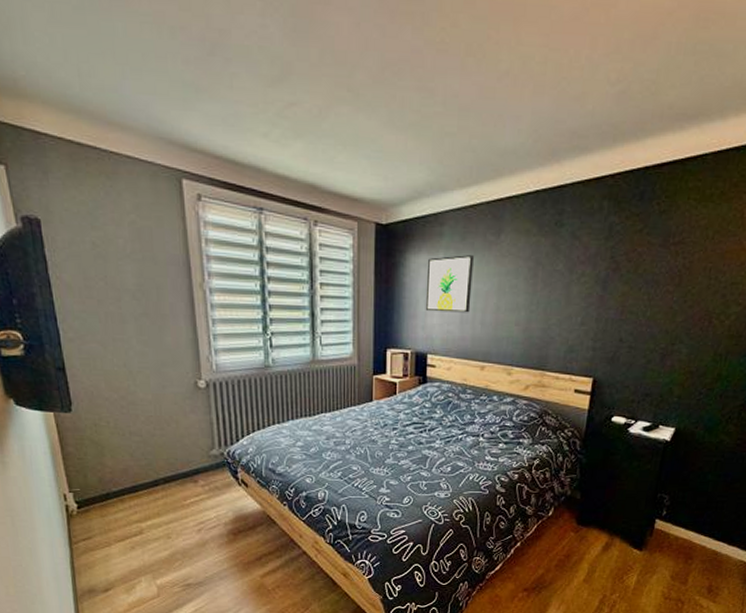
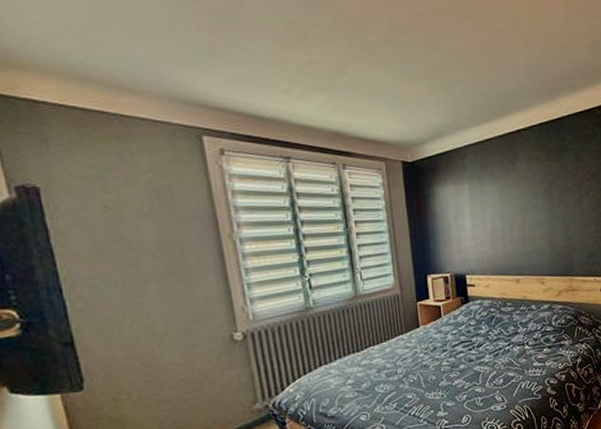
wall art: present [425,255,474,313] -> none [455,182,499,236]

